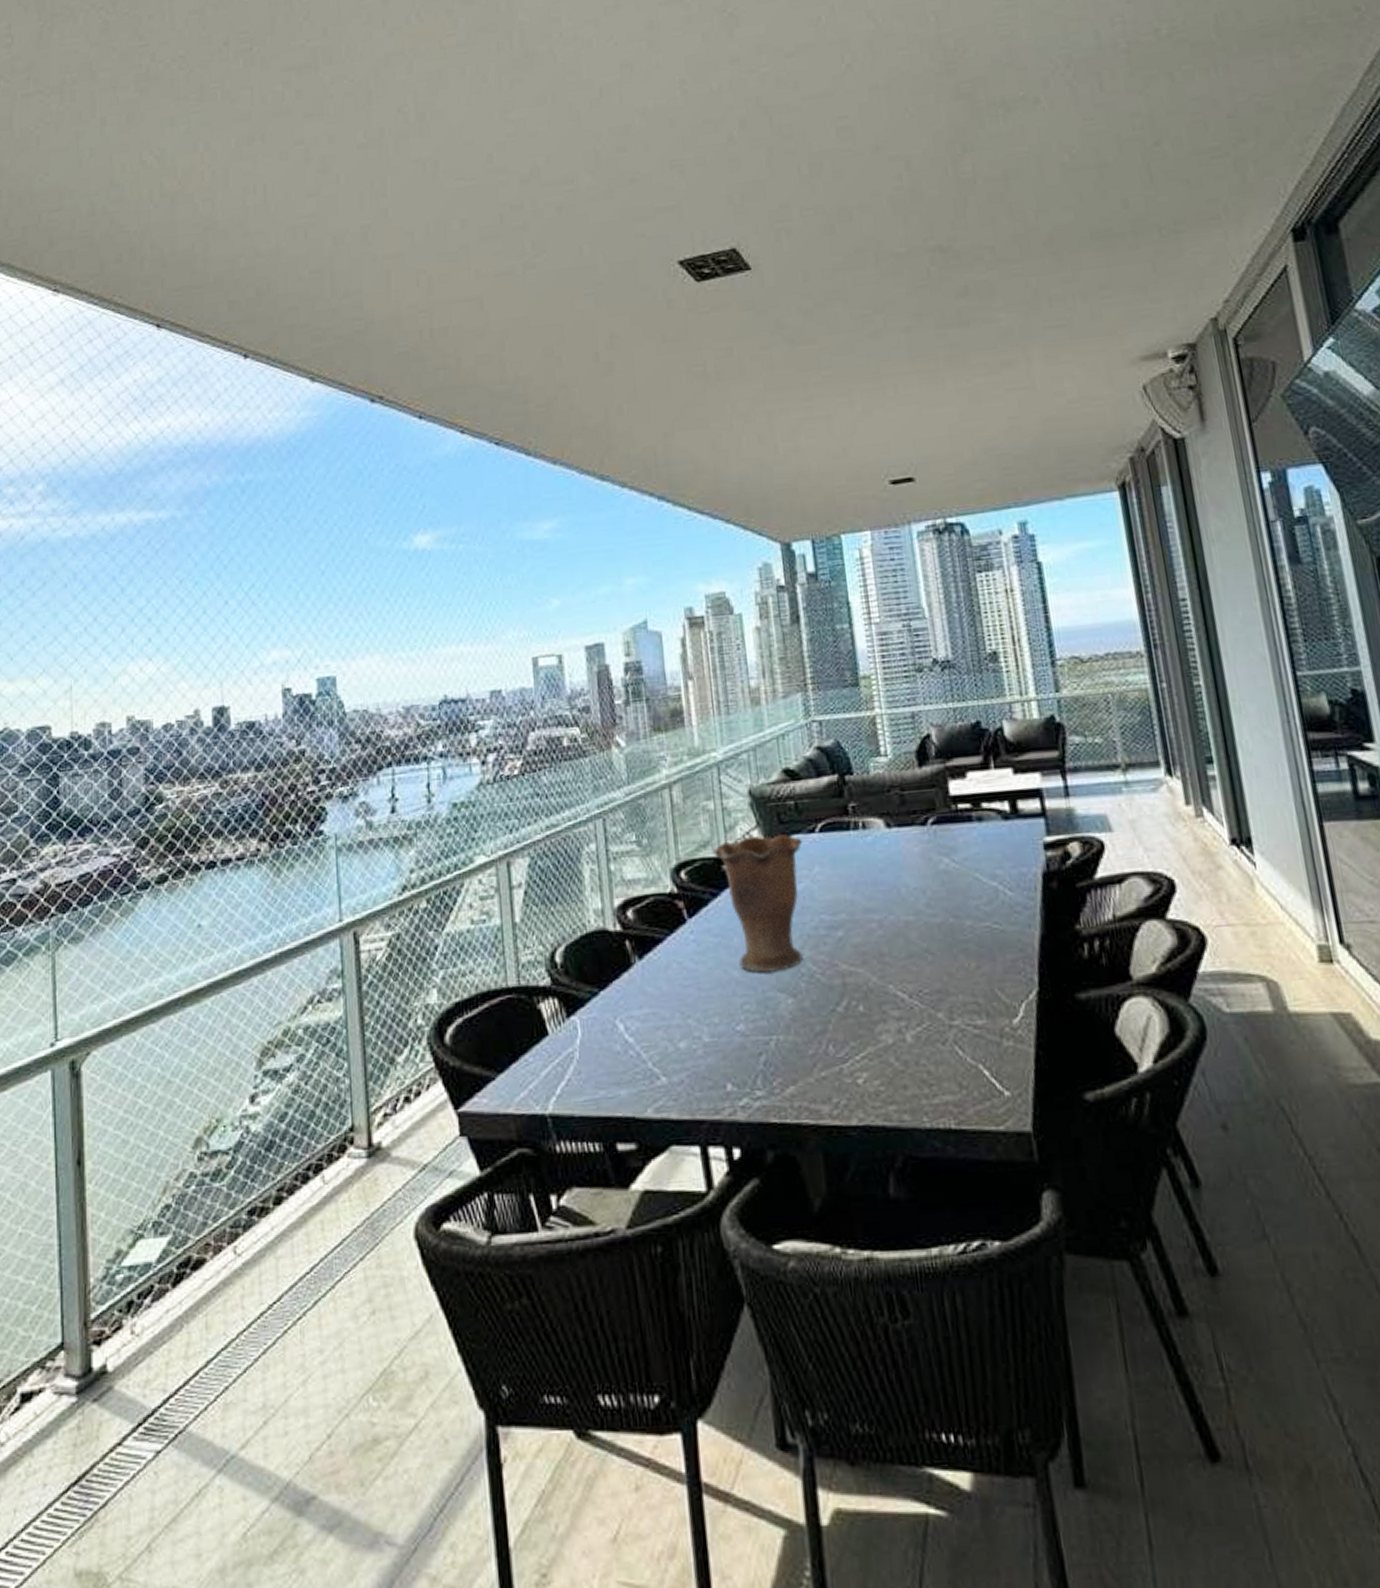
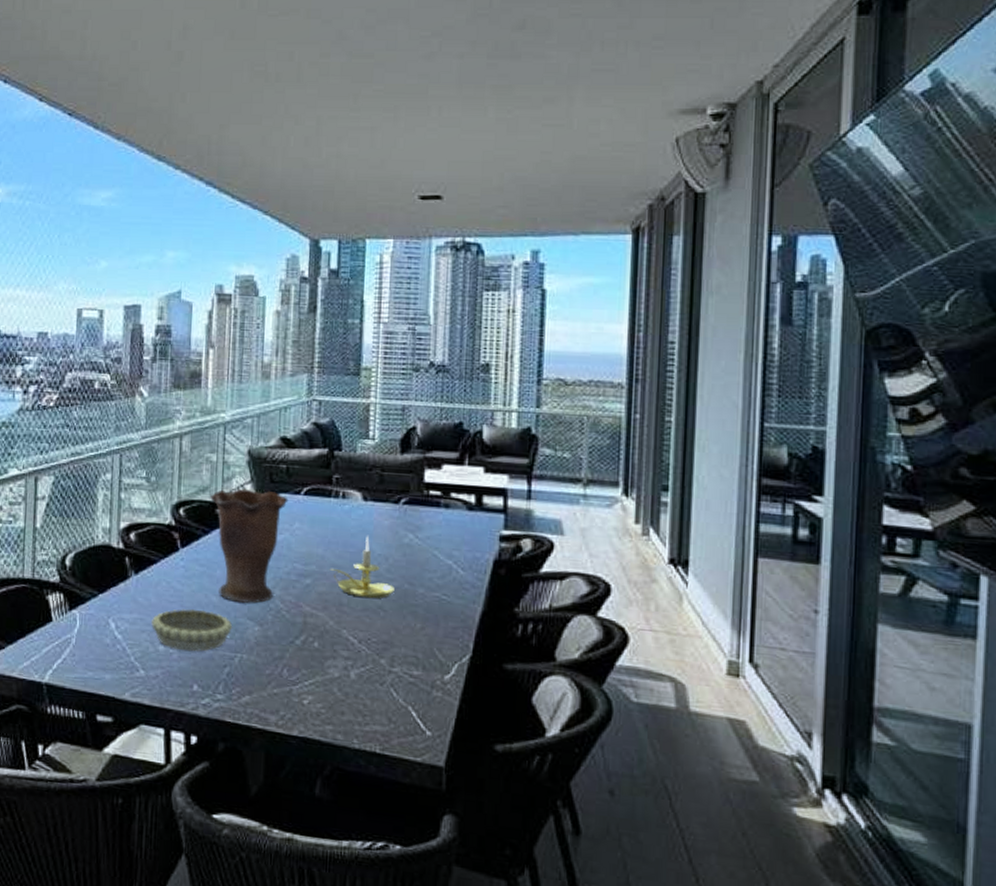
decorative bowl: none [666,990,763,1044] -> present [151,609,233,652]
candle holder: none [862,867,939,943] -> present [329,535,395,599]

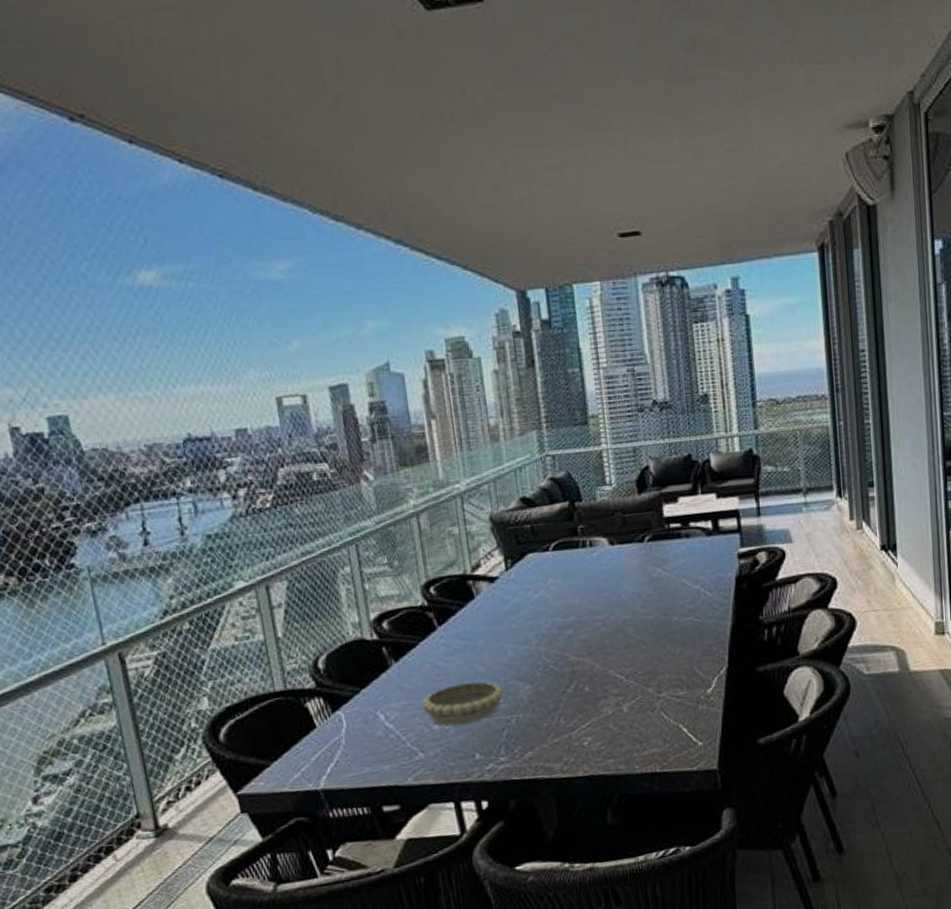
vase: present [210,488,289,604] -> none [459,553,538,667]
candle holder: present [329,535,395,599] -> none [588,577,652,637]

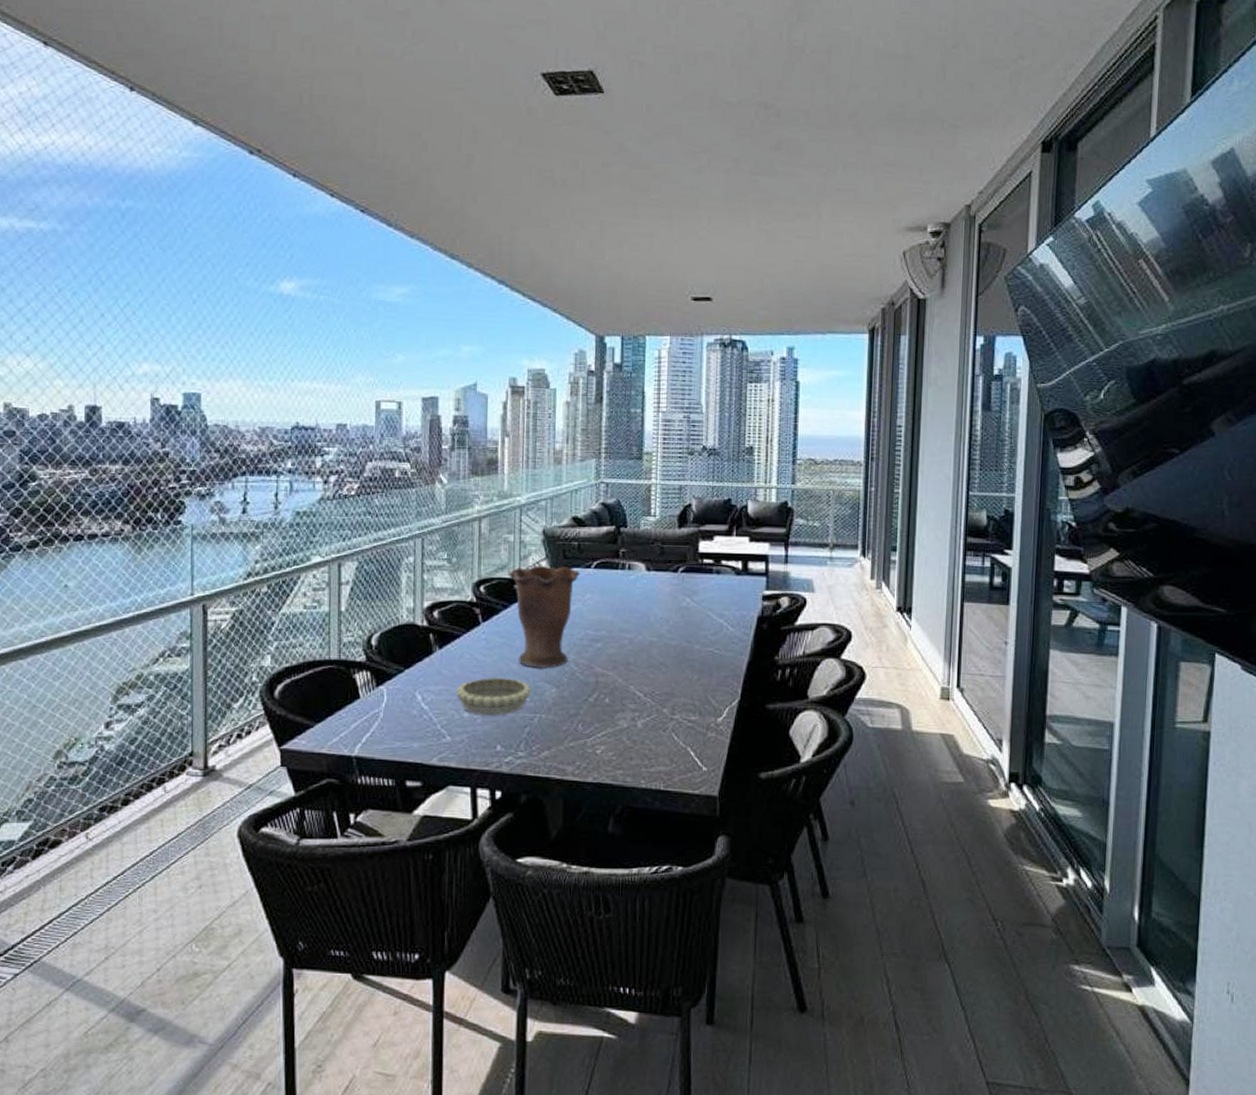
vase: none [459,553,538,667] -> present [509,565,580,669]

